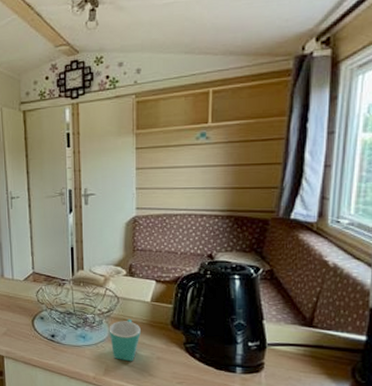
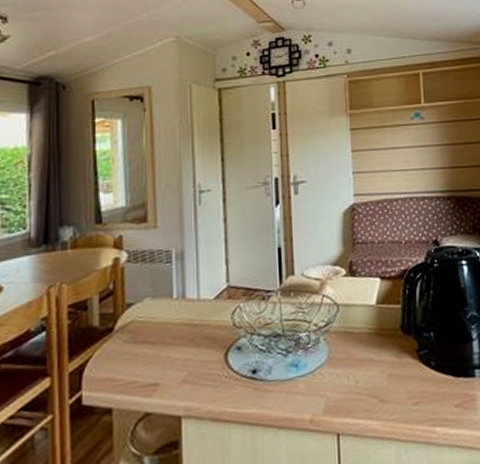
mug: present [109,318,141,362] -> none [328,329,367,388]

